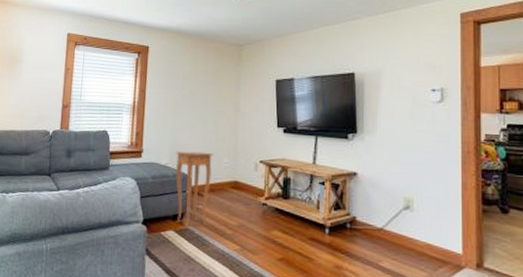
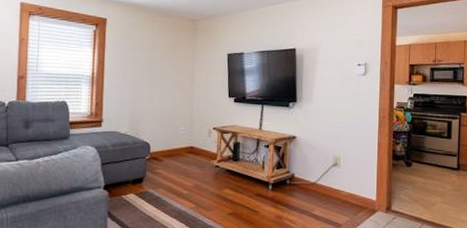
side table: present [176,151,214,229] -> none [135,120,171,191]

